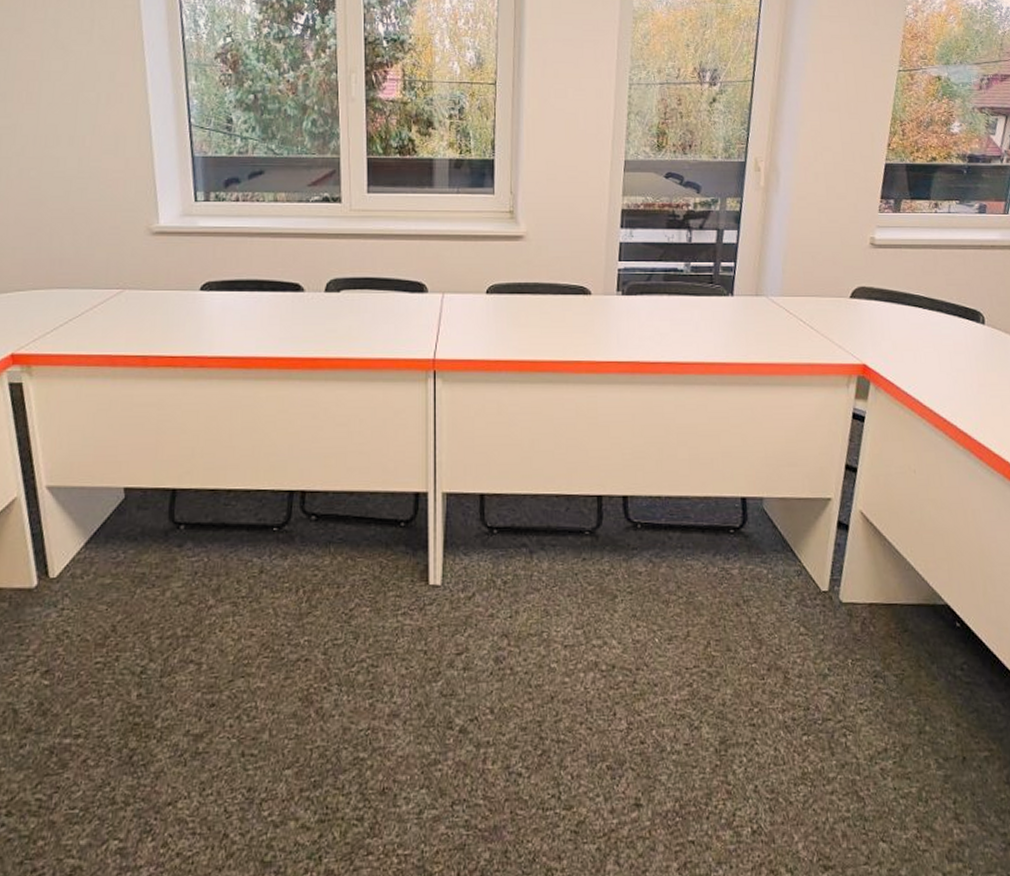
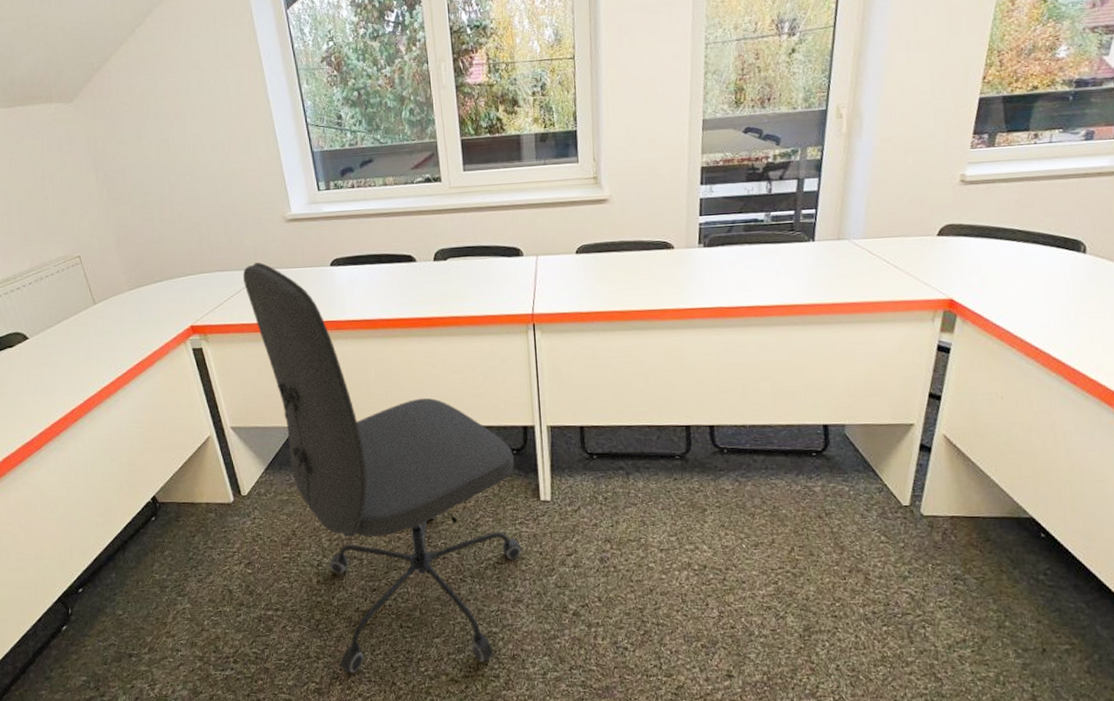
office chair: none [88,281,404,825] -> present [243,262,522,674]

